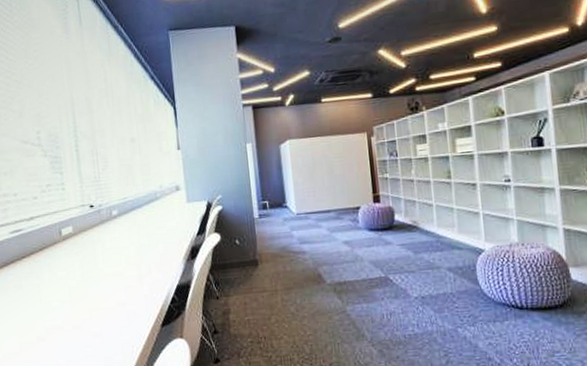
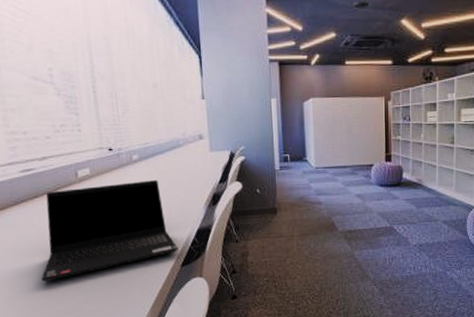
laptop computer: none [27,235,158,345] -> present [41,180,178,282]

